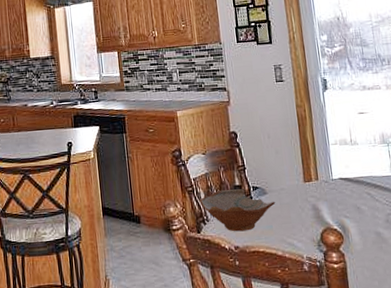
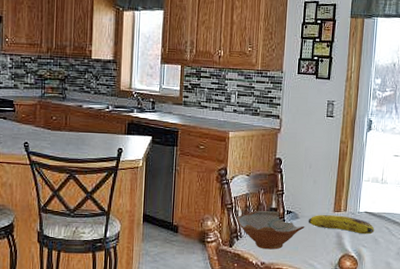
fruit: none [277,185,355,204] -> present [308,215,375,235]

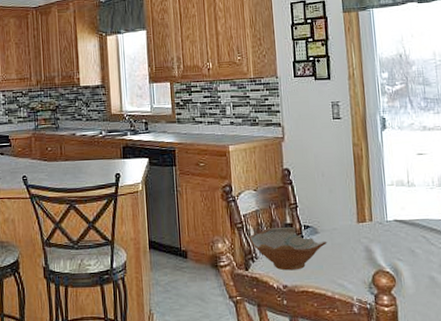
fruit: present [308,215,375,235] -> none [329,226,410,246]

